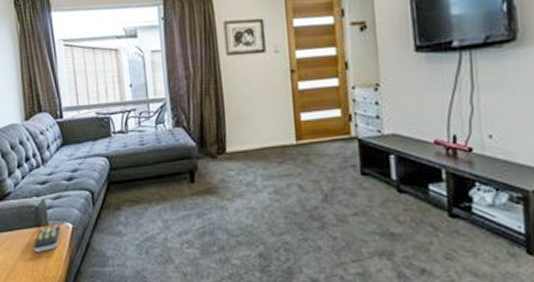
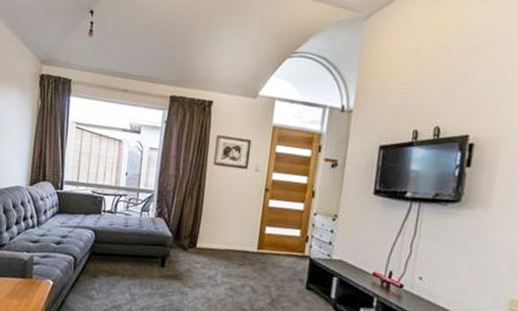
remote control: present [32,225,61,252] -> none [15,279,42,300]

